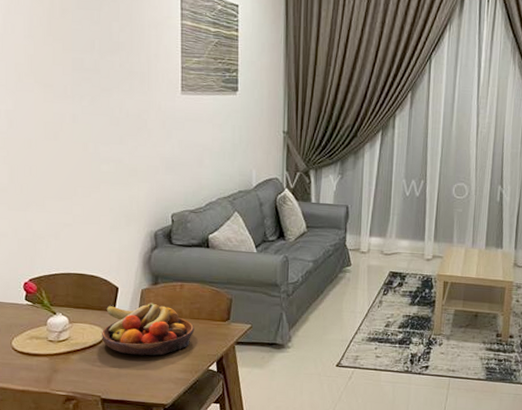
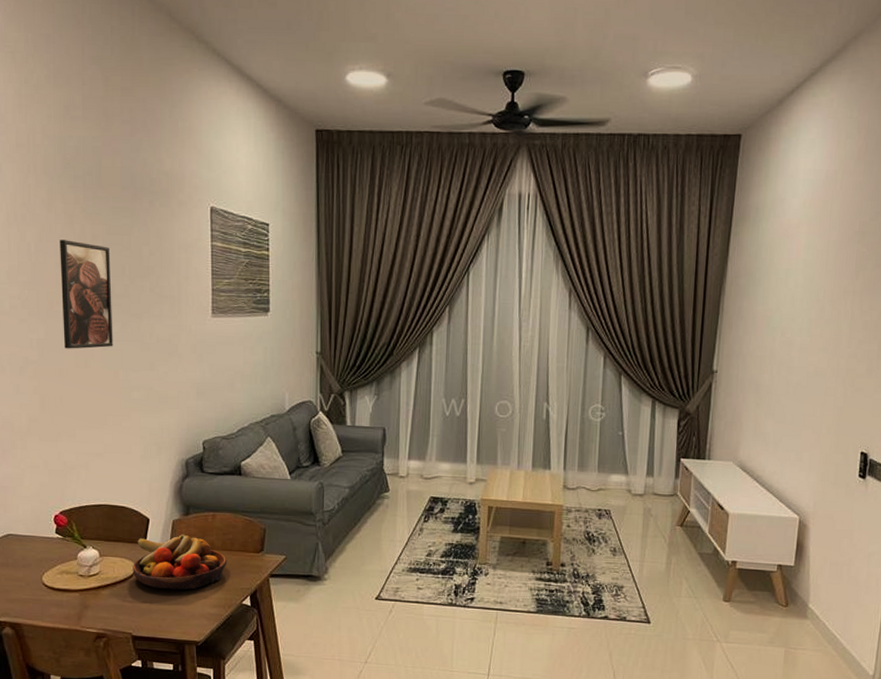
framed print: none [28,12,83,121] -> present [60,240,113,349]

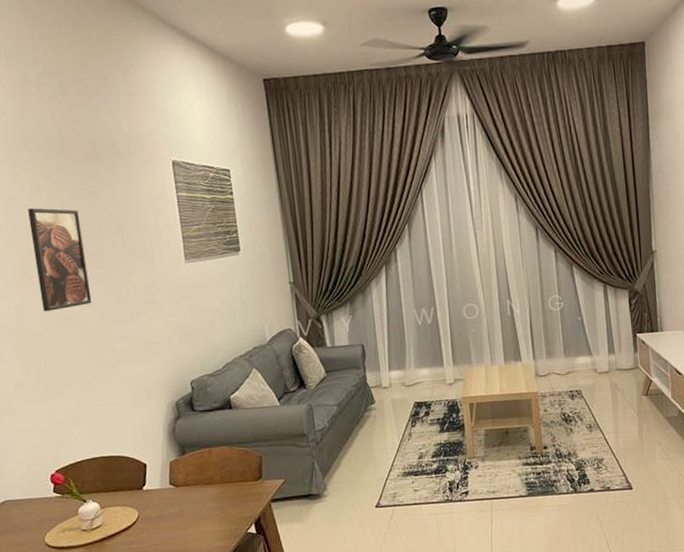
fruit bowl: present [133,533,227,590] -> none [135,473,228,531]

